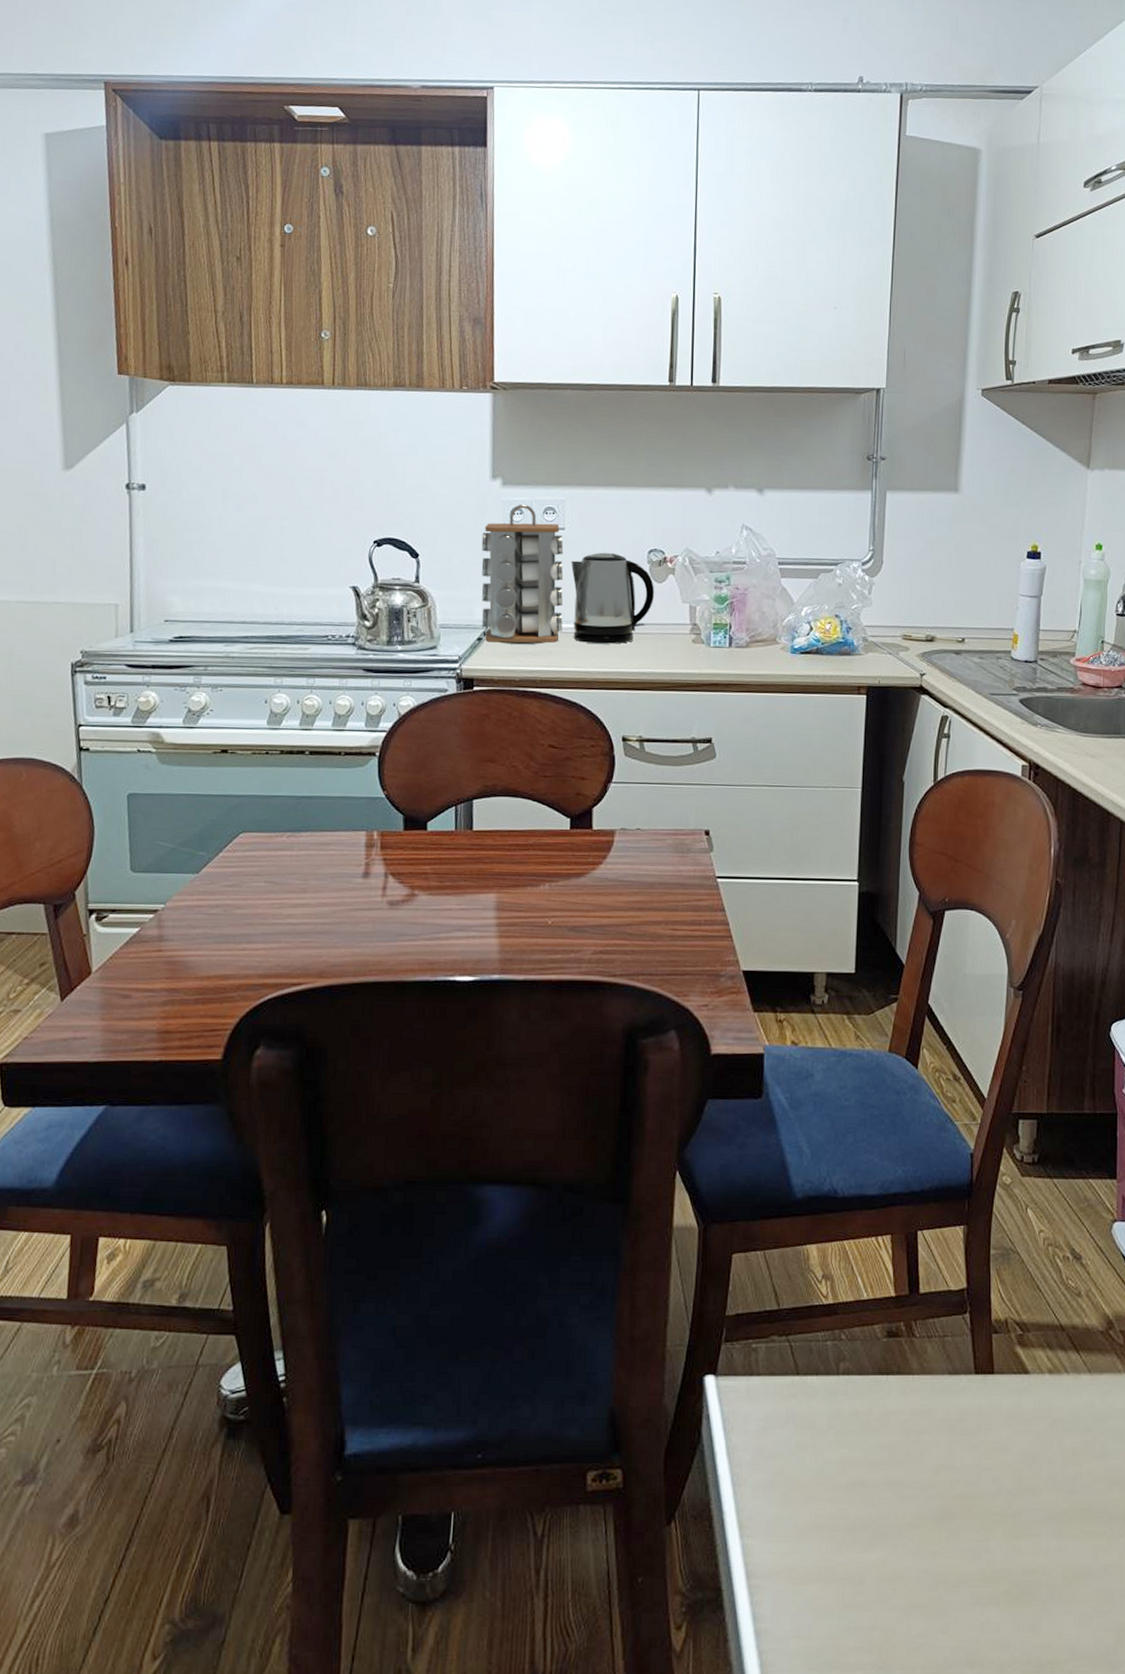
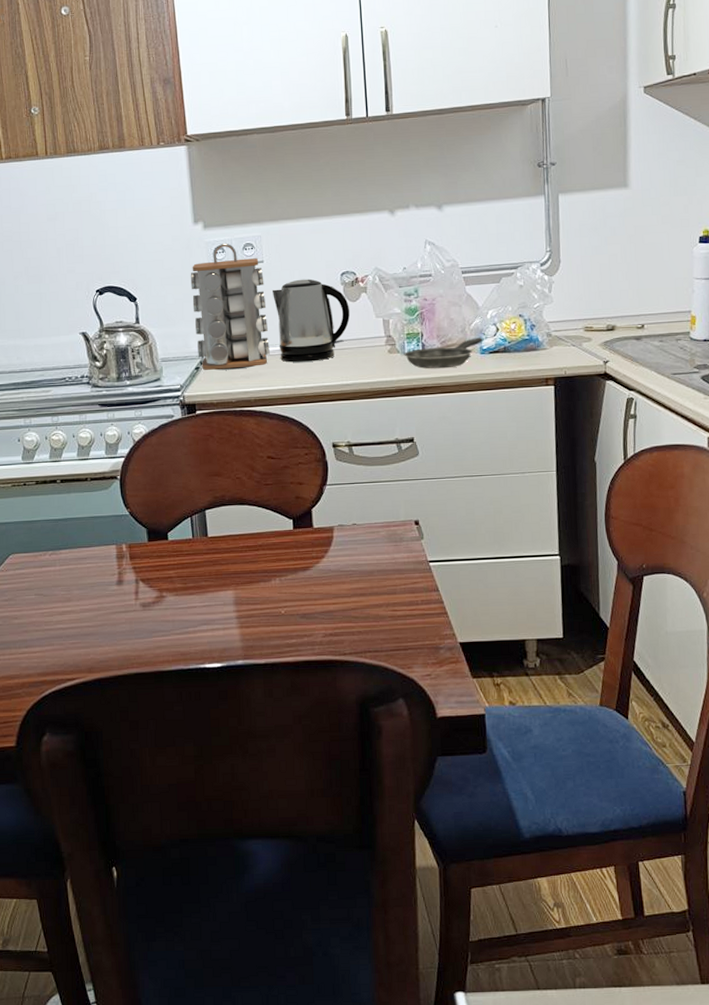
frying pan: none [709,635,795,666] -> present [404,337,483,369]

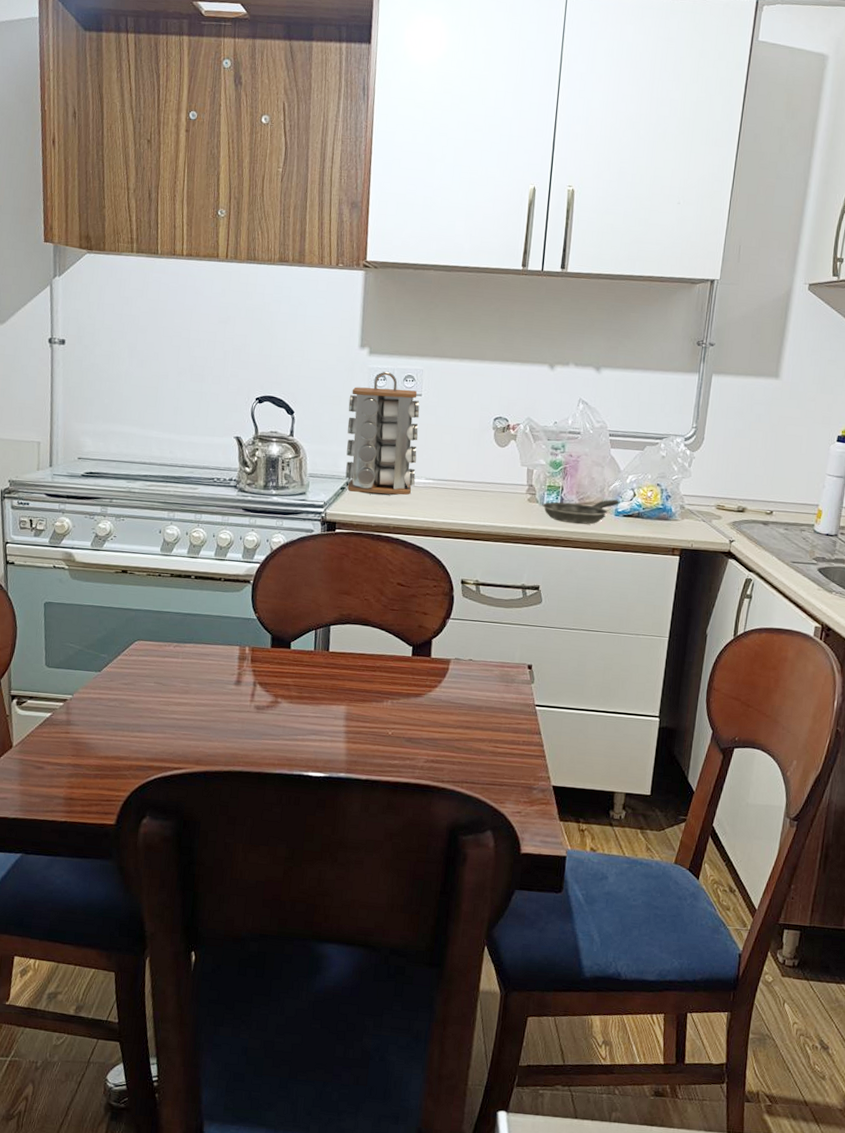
kettle: present [271,279,350,363] -> none [424,417,498,500]

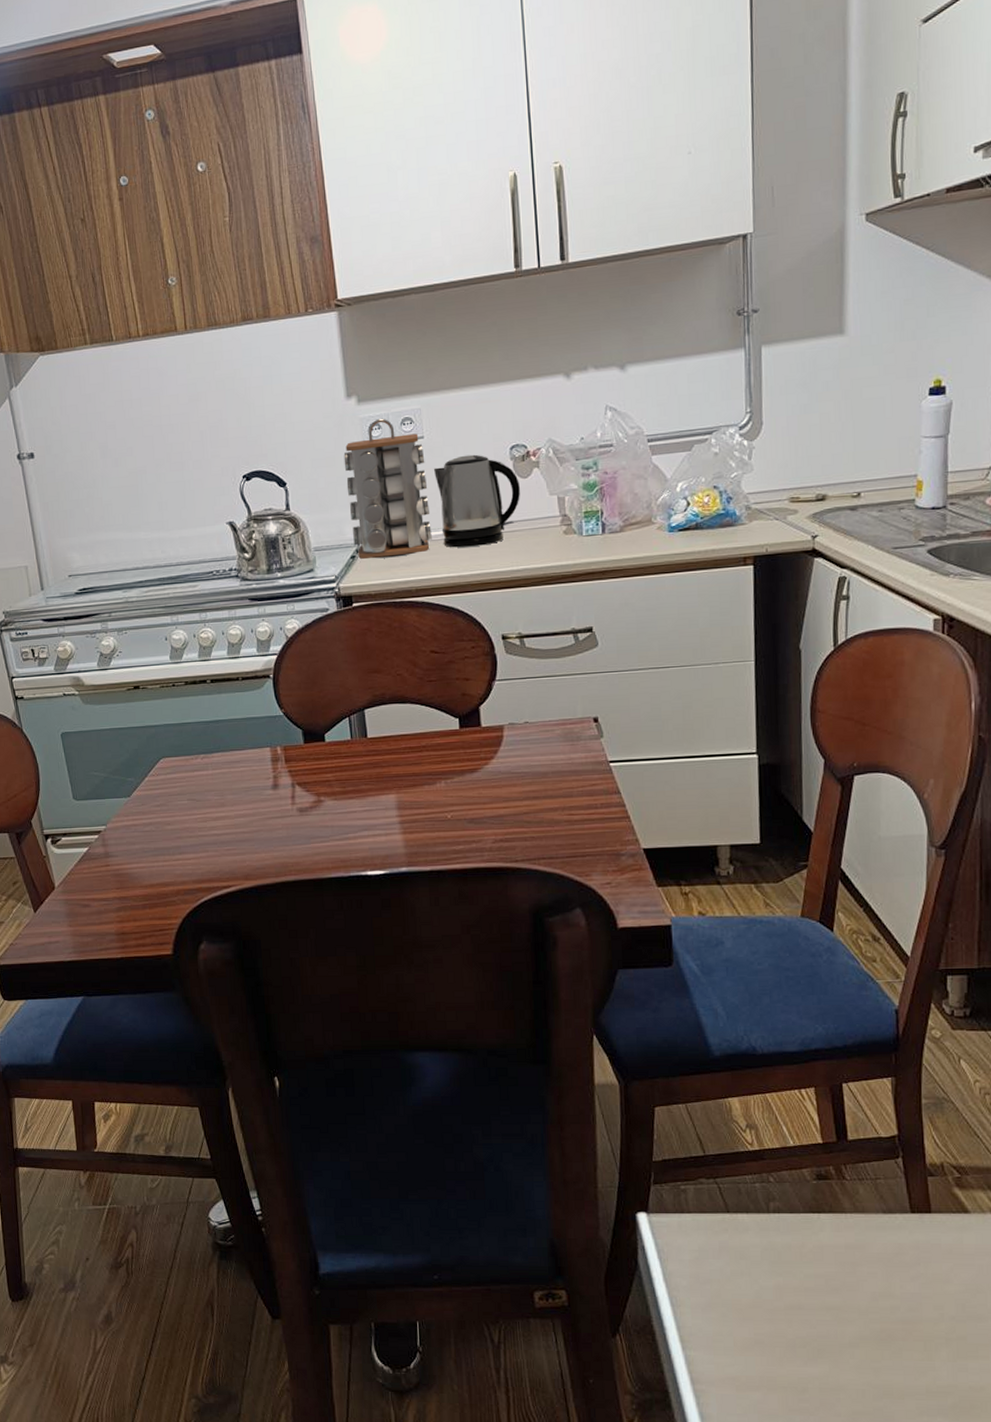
kettle: none [424,417,498,500] -> present [433,454,521,548]
frying pan: present [542,499,619,525] -> none [581,513,672,551]

